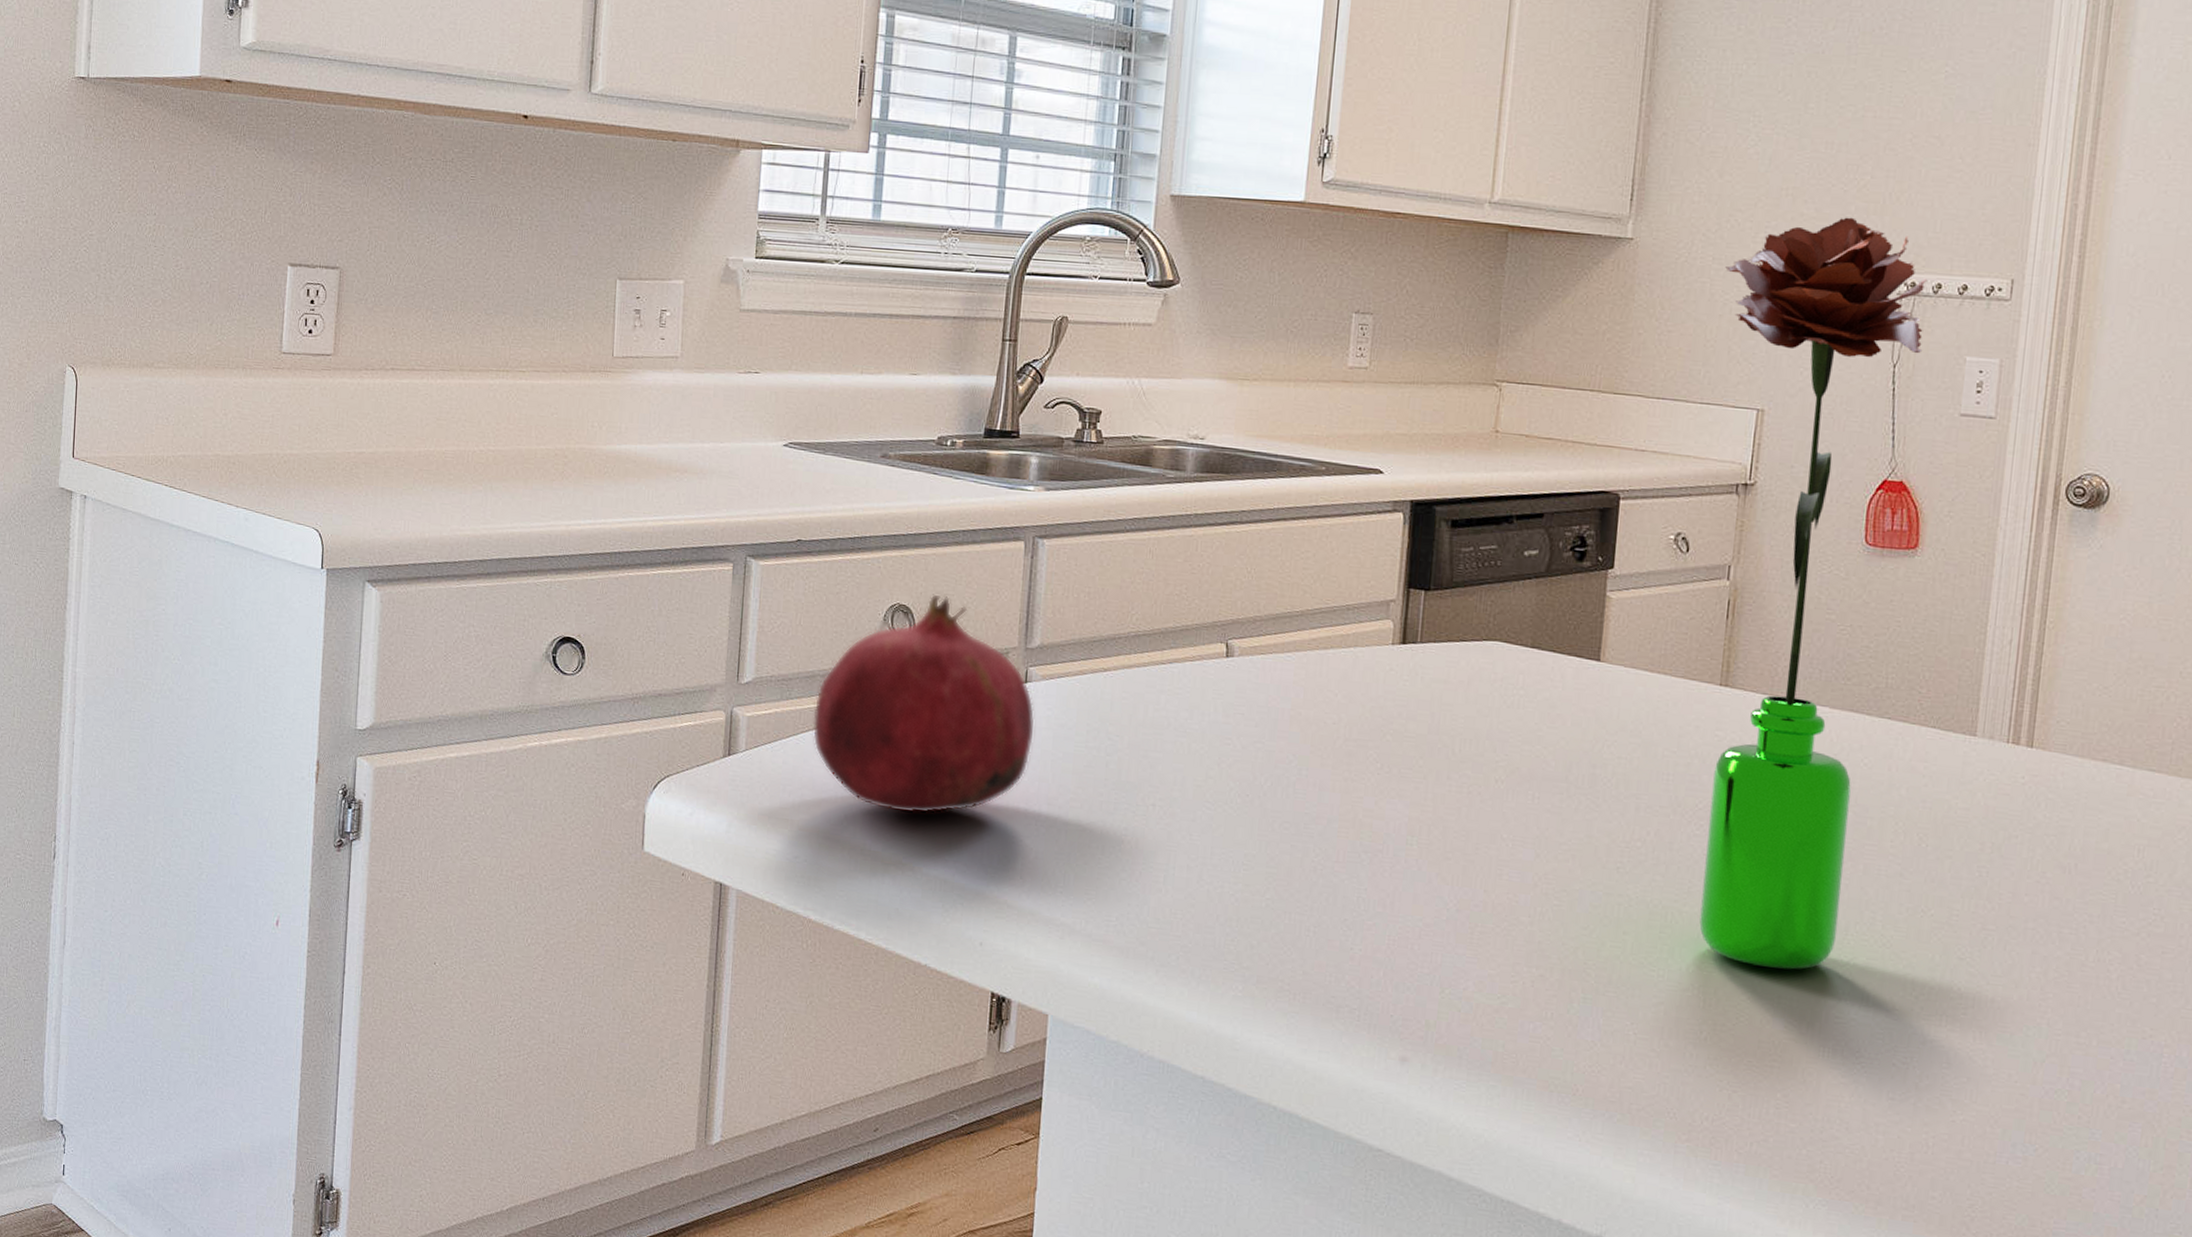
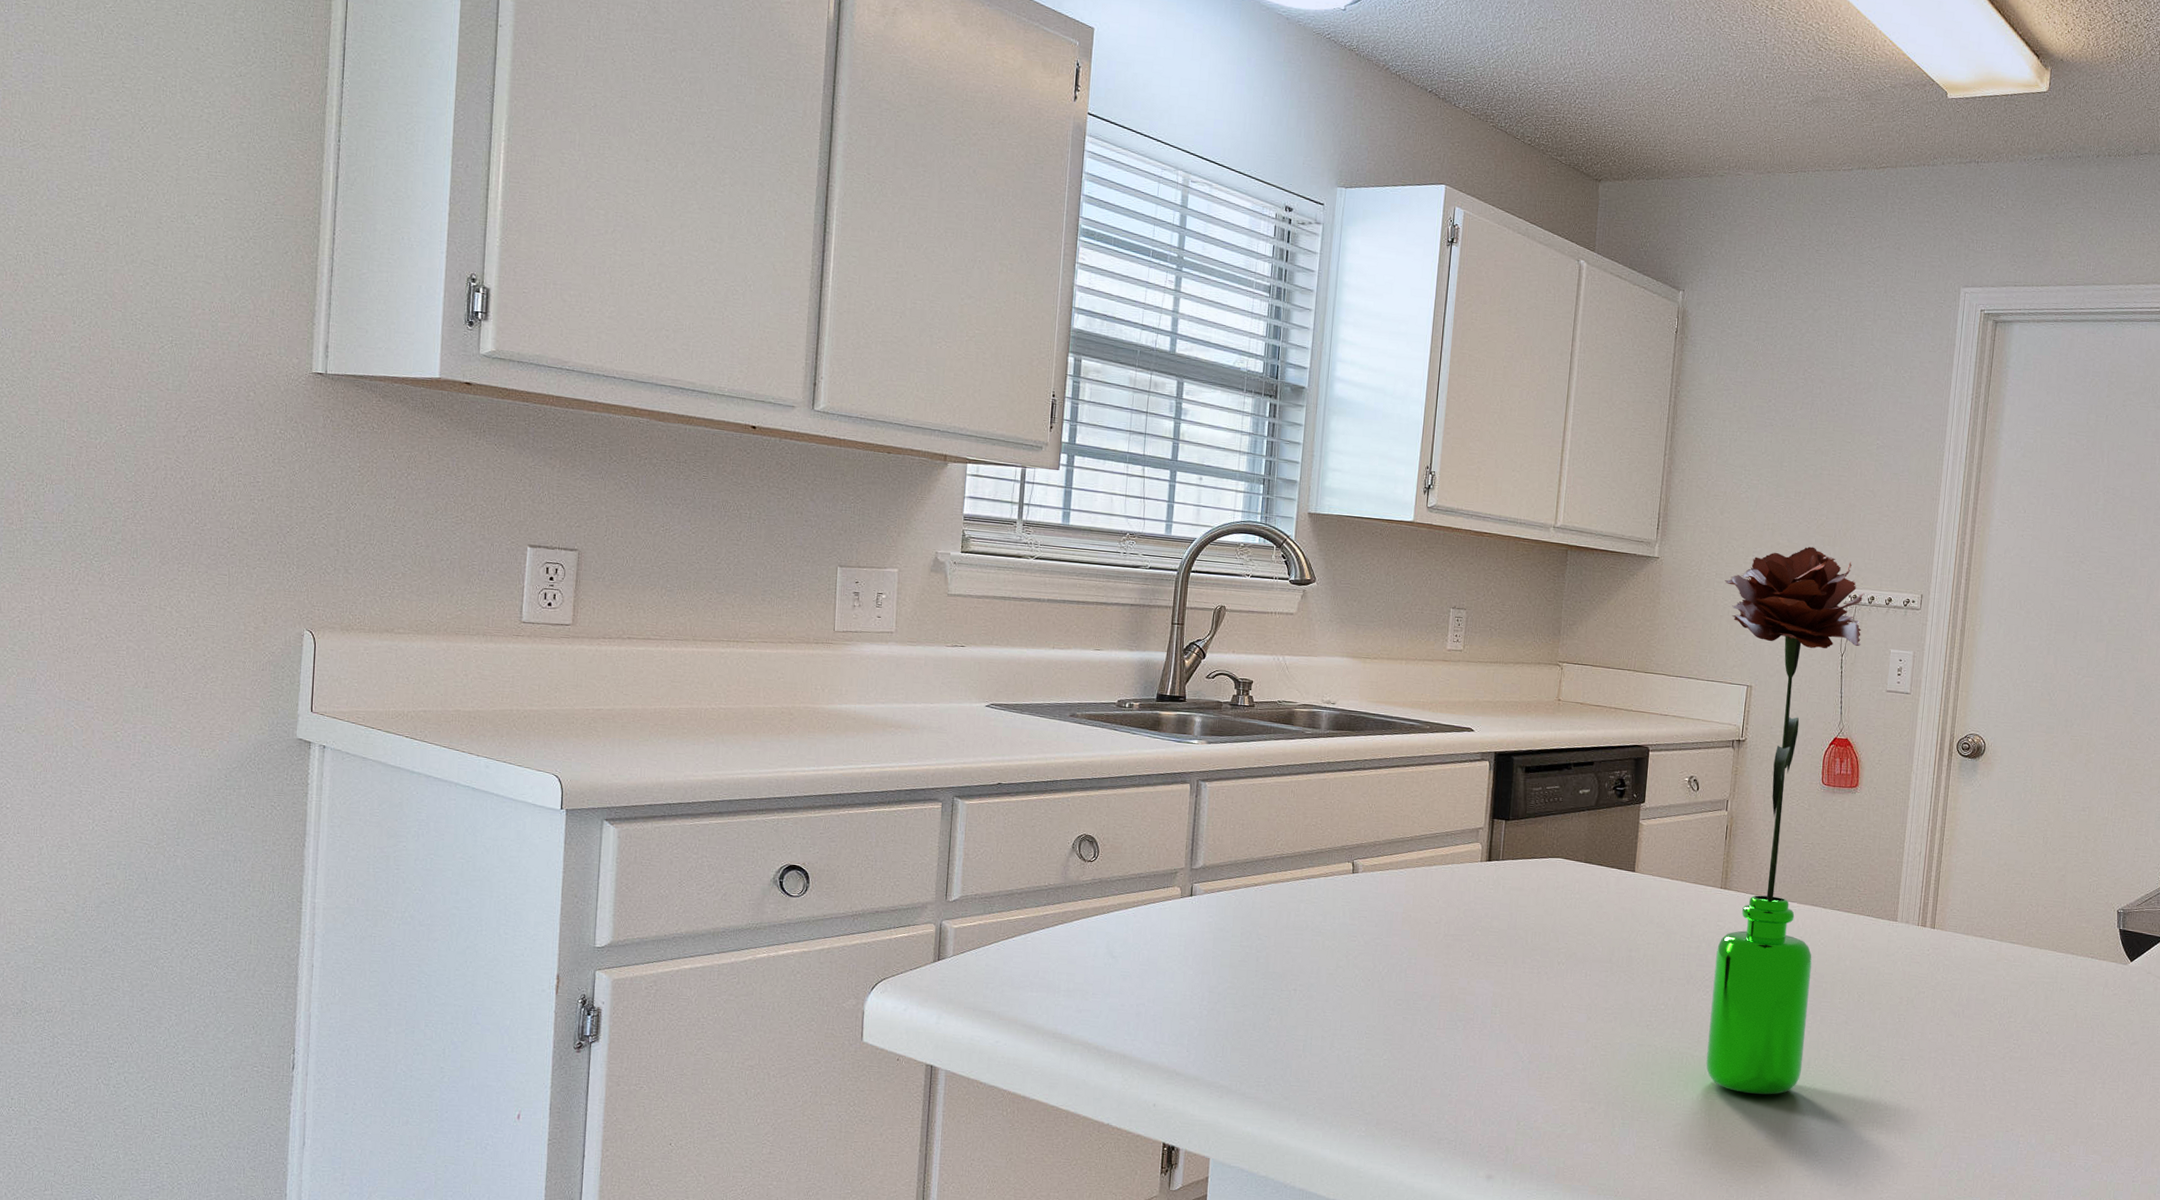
fruit: present [812,594,1036,814] -> none [1011,826,1199,1003]

